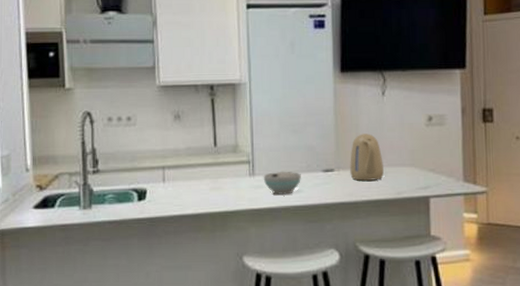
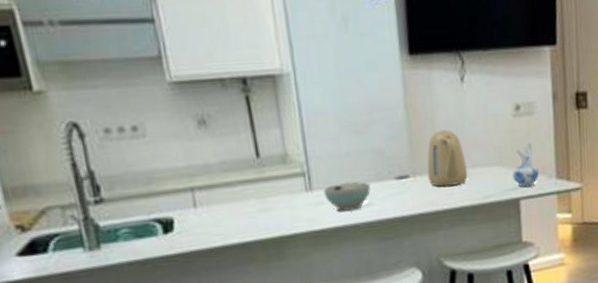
ceramic pitcher: none [424,148,447,187] -> present [512,142,539,187]

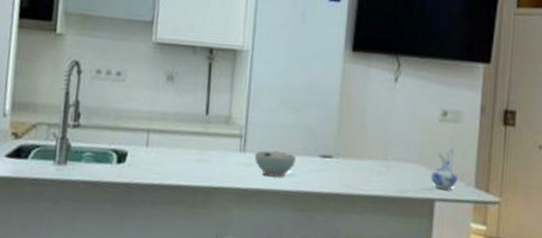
kettle: present [427,129,467,187] -> none [350,121,388,174]

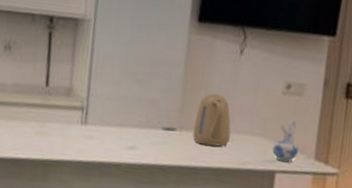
bowl: present [254,150,296,177] -> none [96,123,139,150]
kettle: none [350,121,388,174] -> present [193,93,231,147]

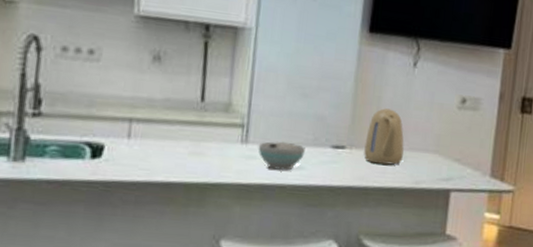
bowl: none [96,123,139,150] -> present [258,141,305,171]
ceramic pitcher: present [272,120,299,162] -> none [447,135,474,180]

